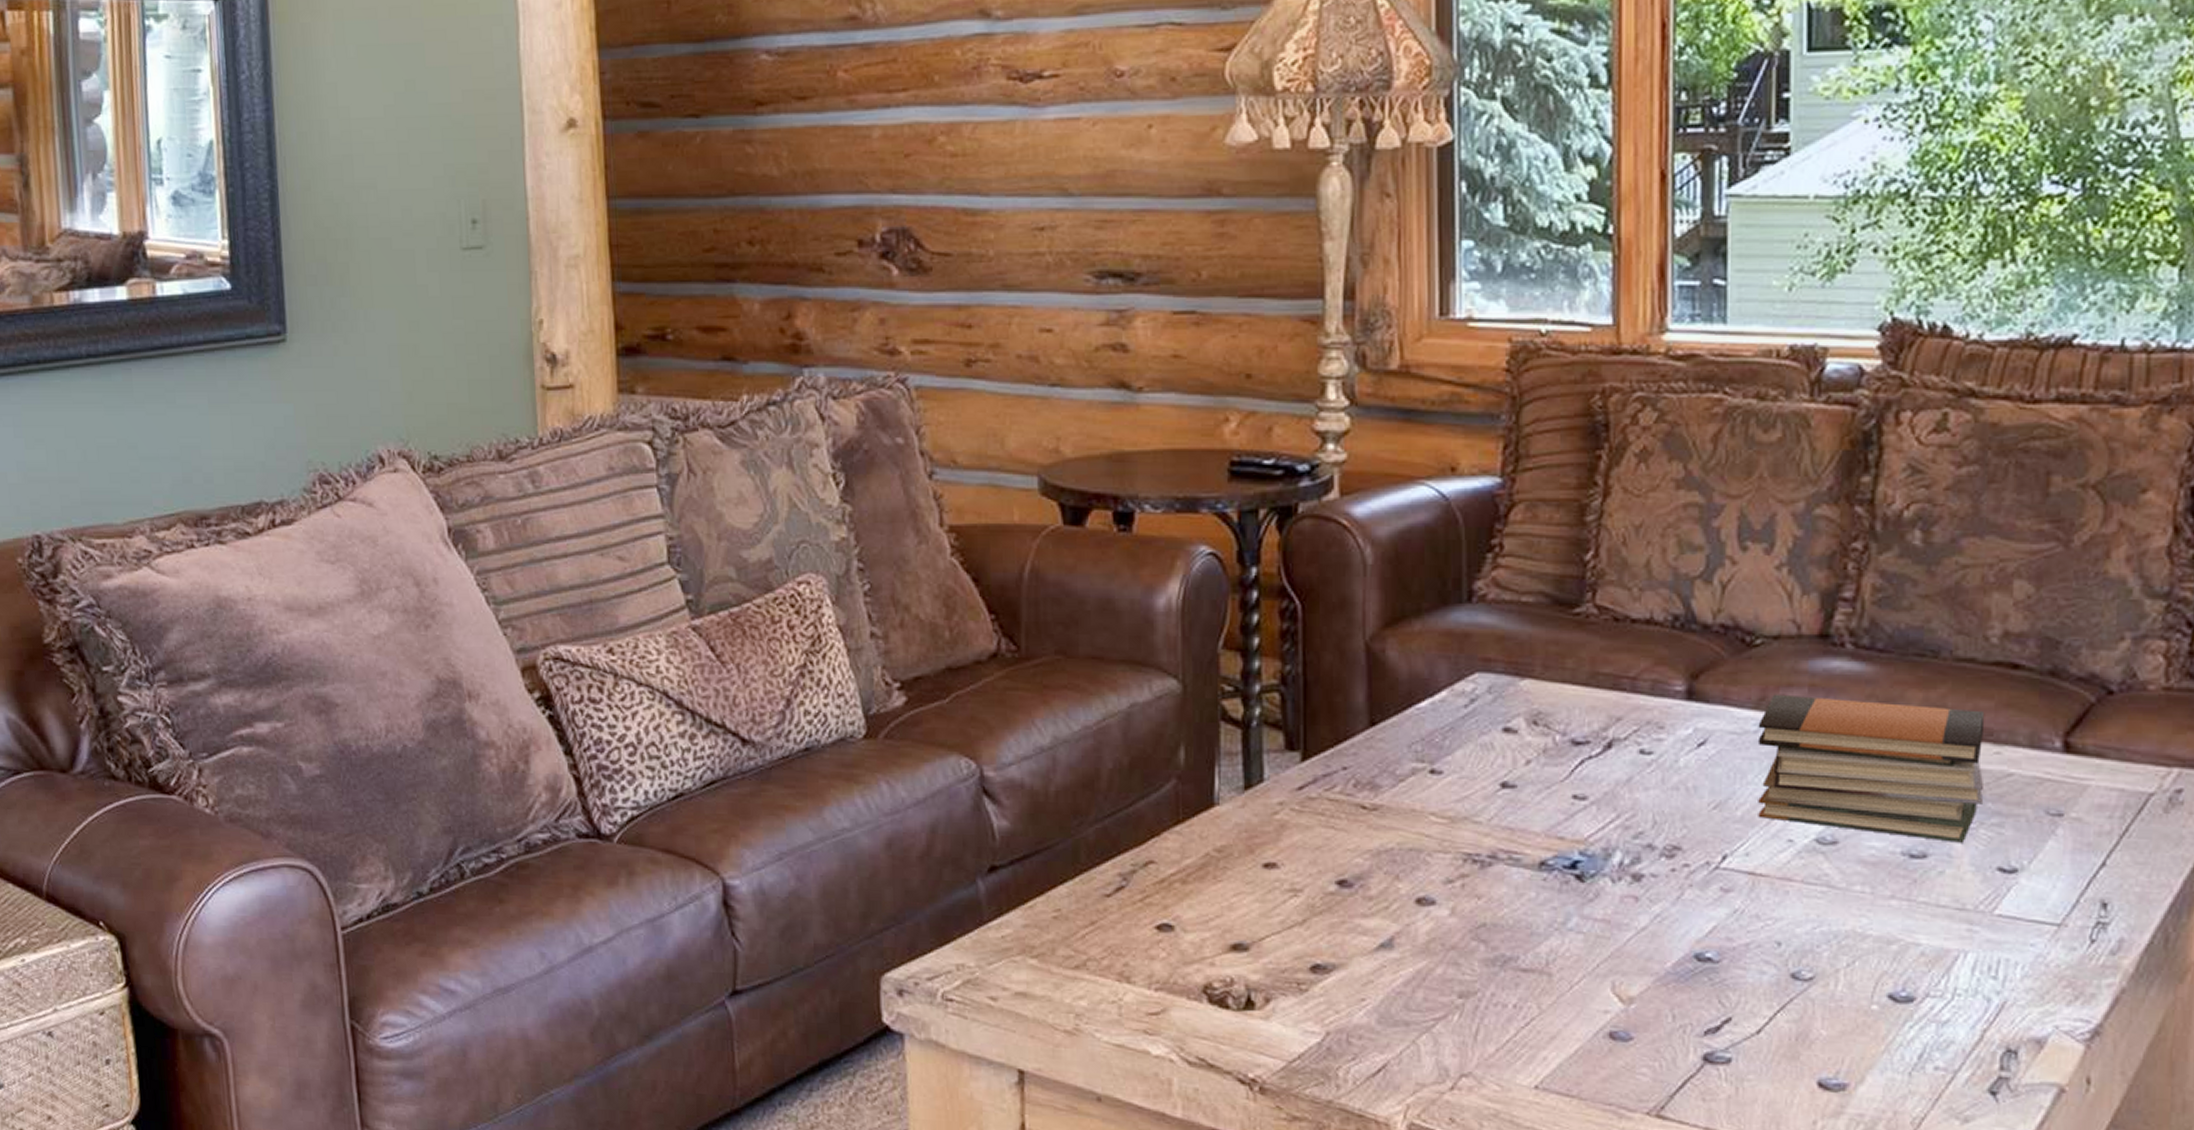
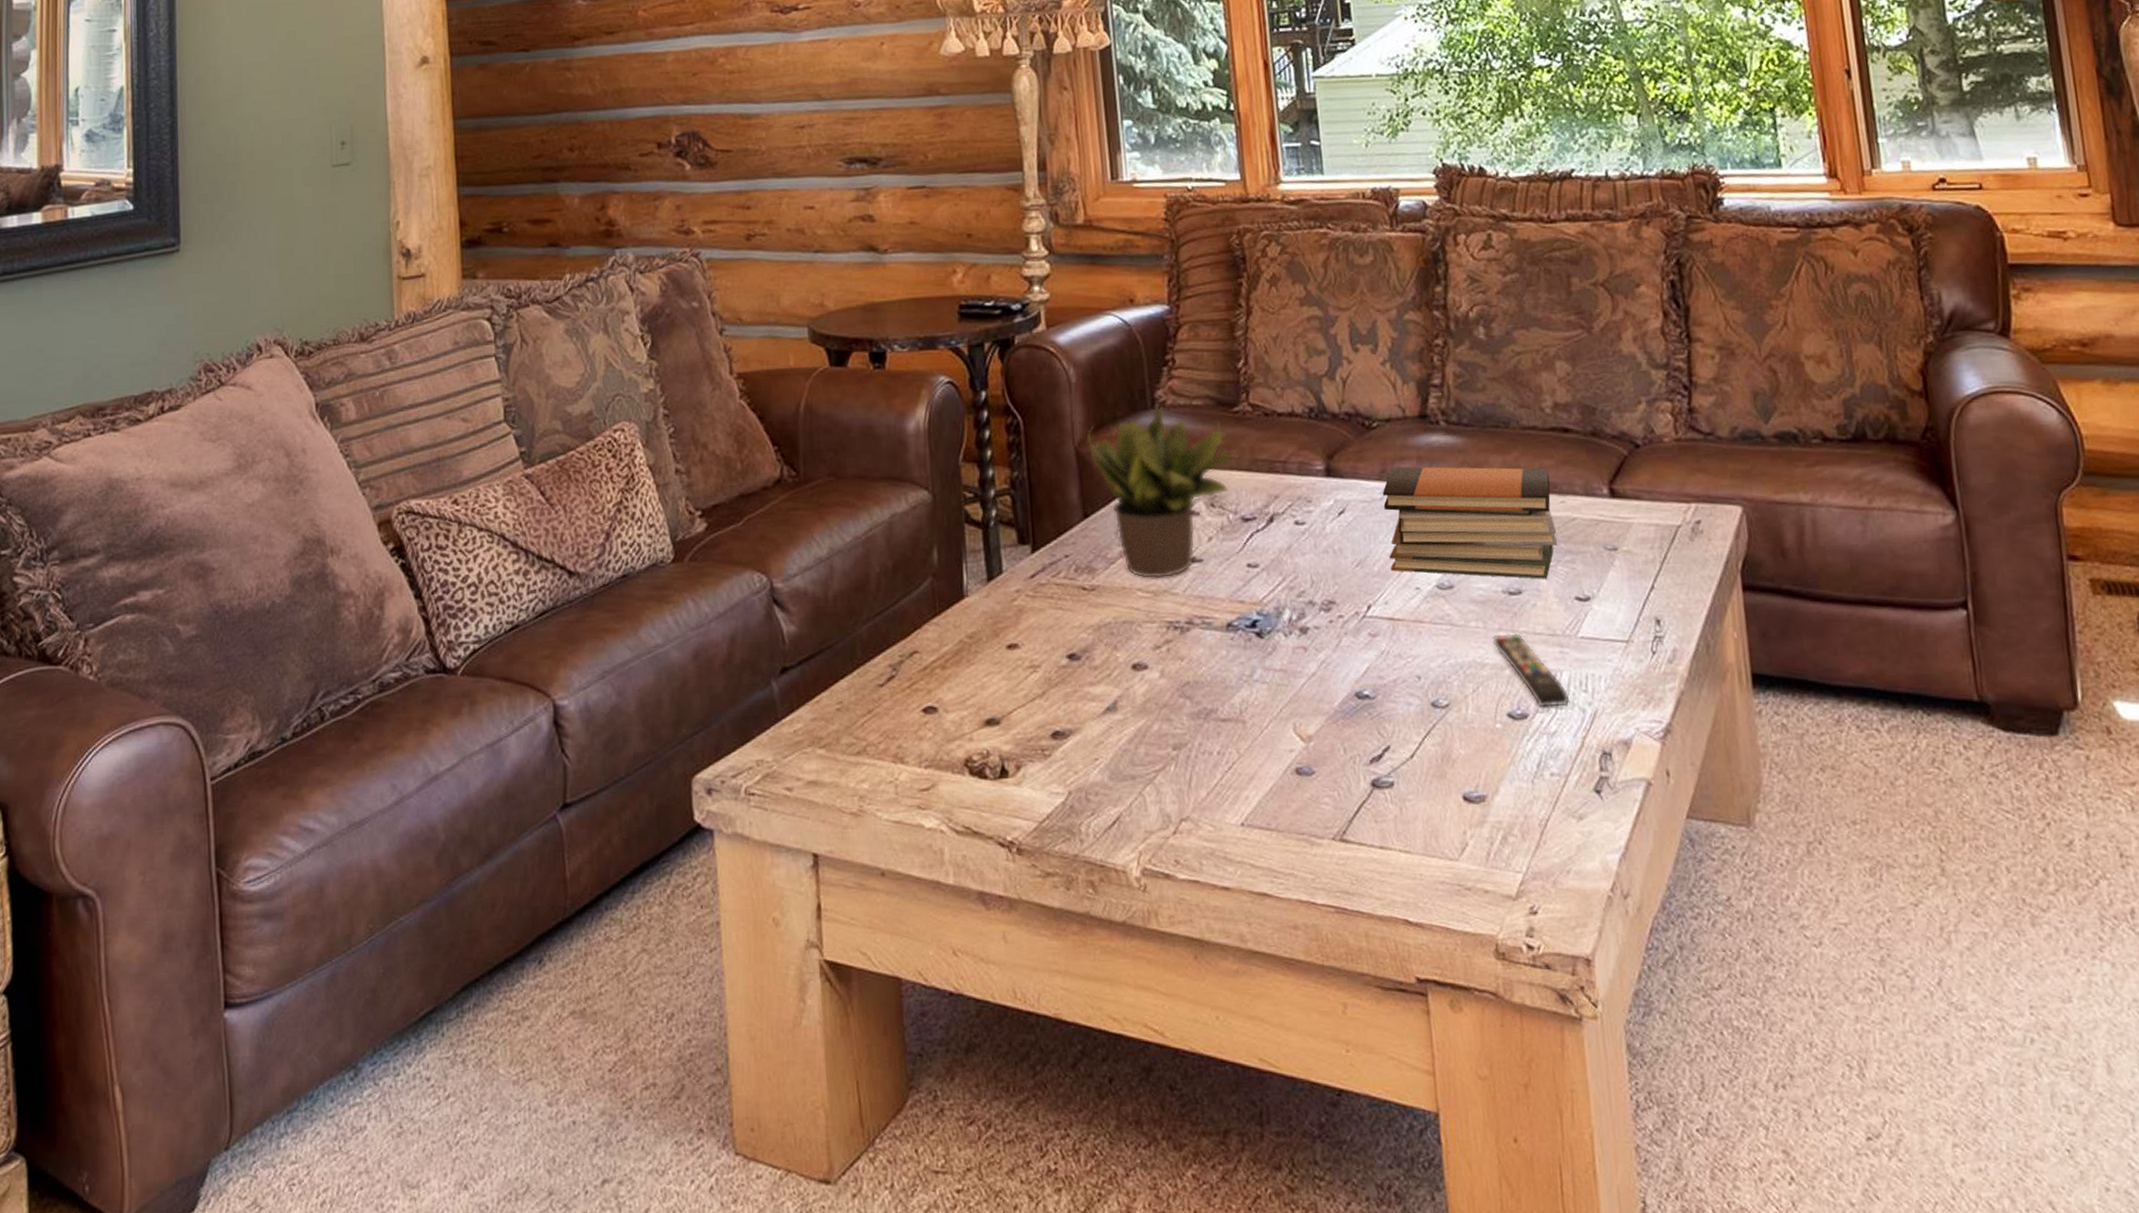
potted plant: none [1380,594,1574,804] -> present [1086,401,1238,580]
remote control: none [1880,902,1973,993] -> present [1492,633,1570,708]

